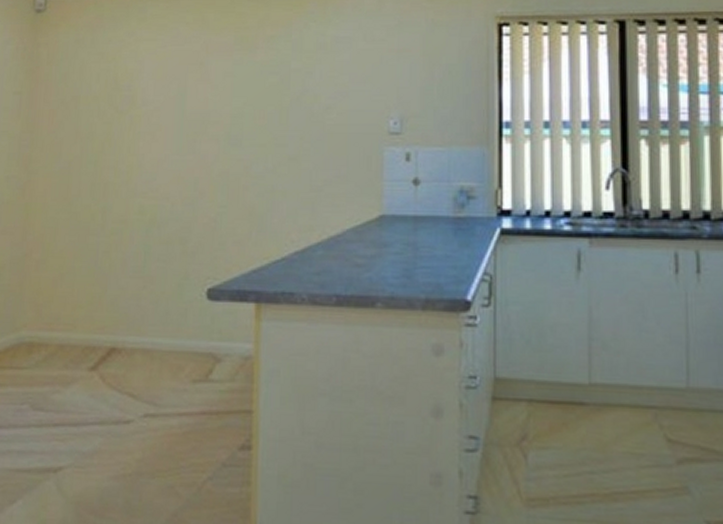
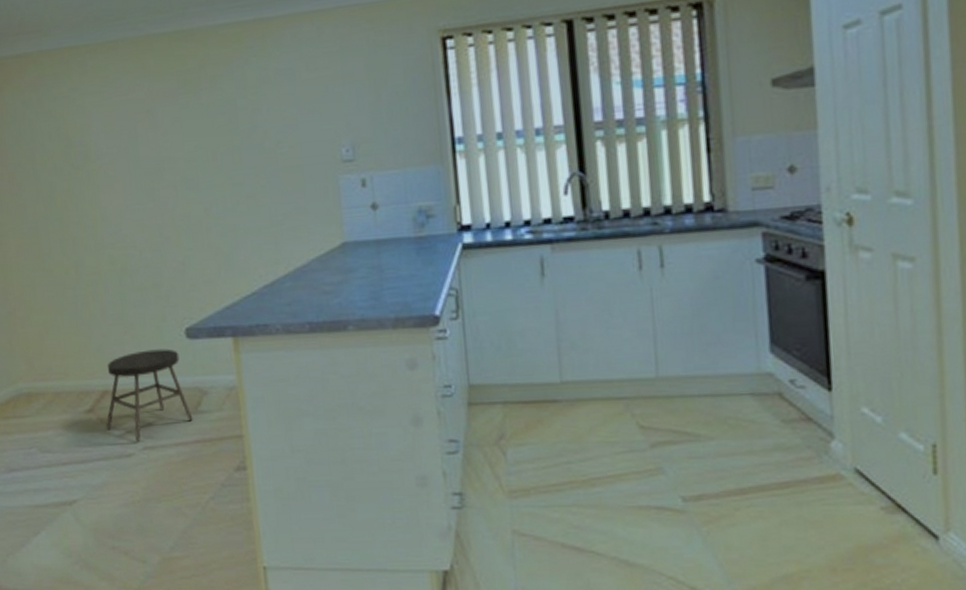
stool: none [108,308,202,409] -> present [106,349,193,443]

